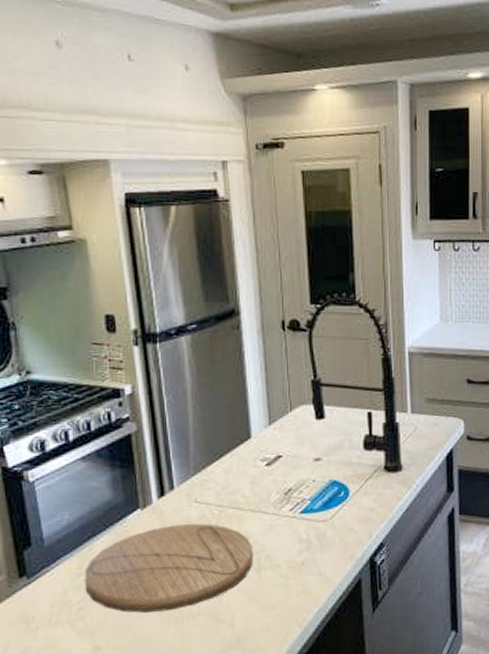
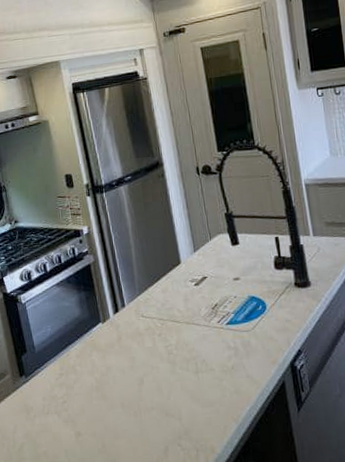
cutting board: present [84,523,253,613] -> none [65,334,192,406]

